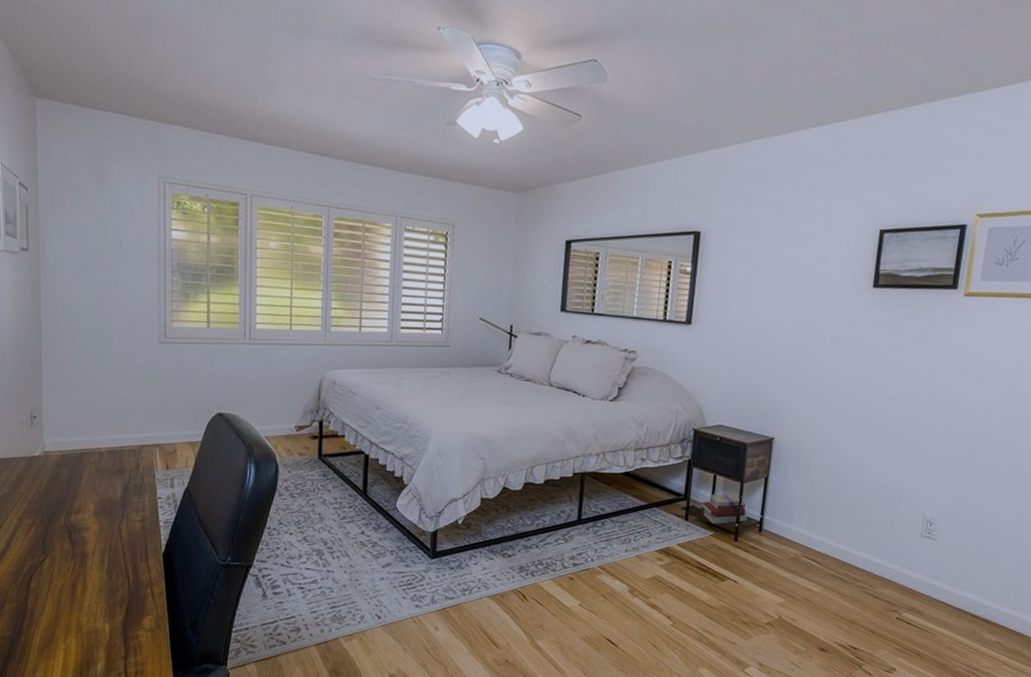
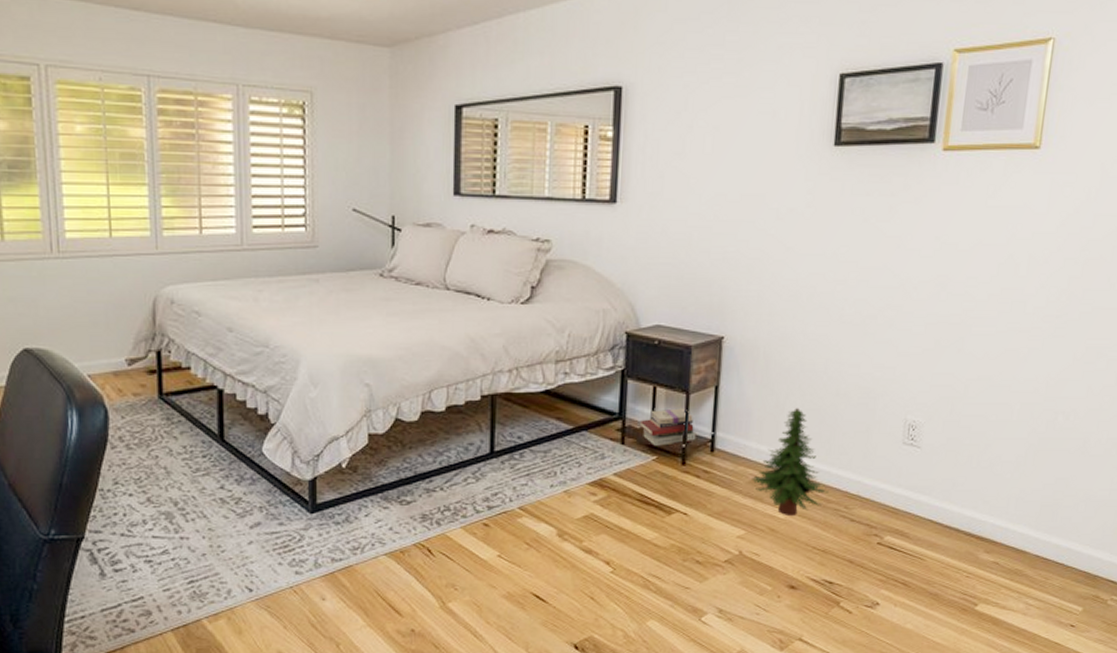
tree: none [792,500,857,589] -> present [752,408,829,515]

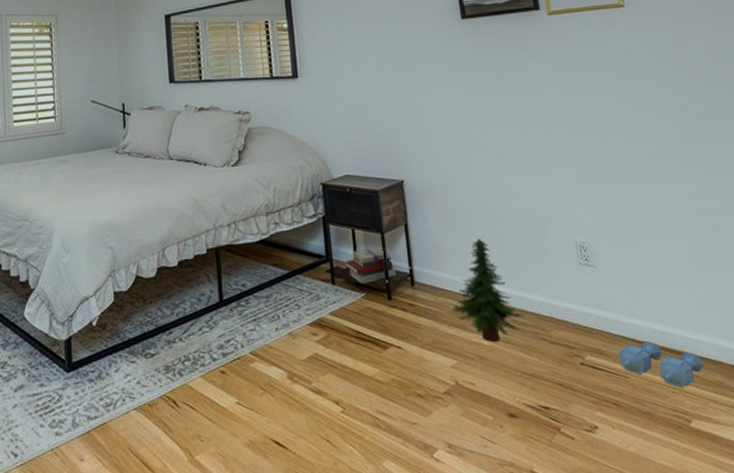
dumbbells: none [919,525,1008,573] -> present [618,340,705,388]

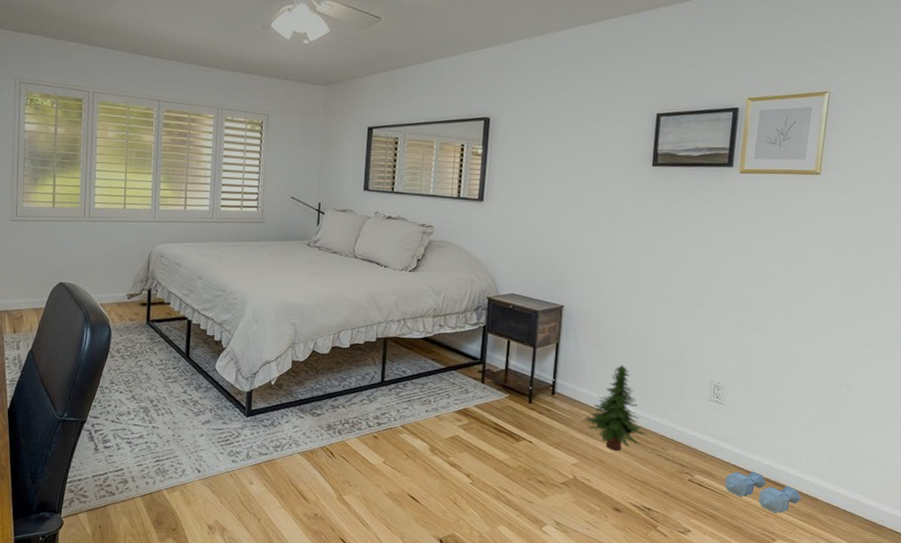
books: present [345,247,397,284] -> none [496,358,541,387]

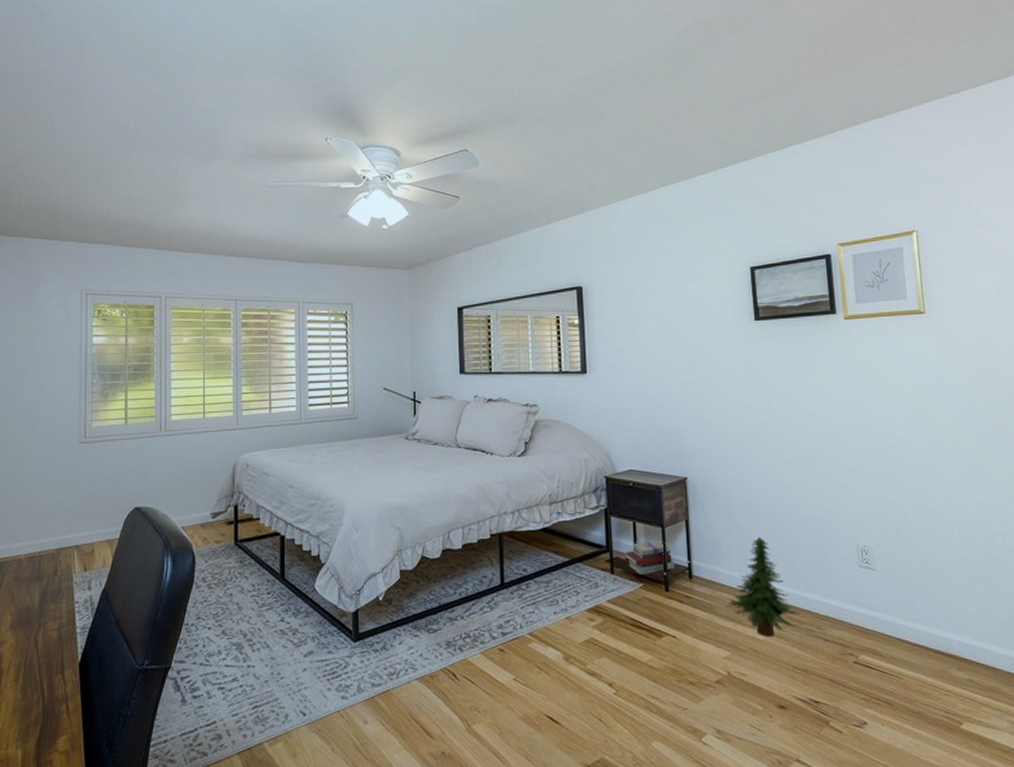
books: none [496,358,541,387] -> present [624,540,675,575]
dumbbells: present [724,471,802,514] -> none [893,643,980,691]

